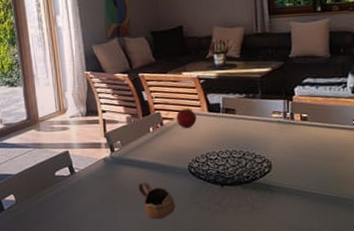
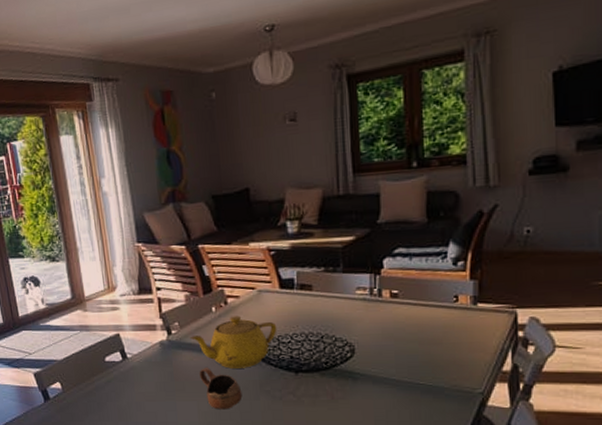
teapot: none [130,135,206,182] -> present [190,316,277,369]
fruit: present [176,108,197,128] -> none [243,284,267,307]

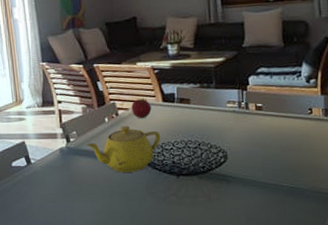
cup: present [199,368,243,410] -> none [94,172,132,210]
fruit: none [243,284,267,307] -> present [131,98,152,118]

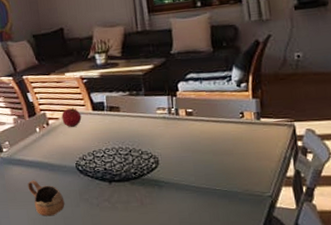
teapot: present [86,125,161,173] -> none [19,135,92,180]
cup: none [94,172,132,210] -> present [28,180,65,217]

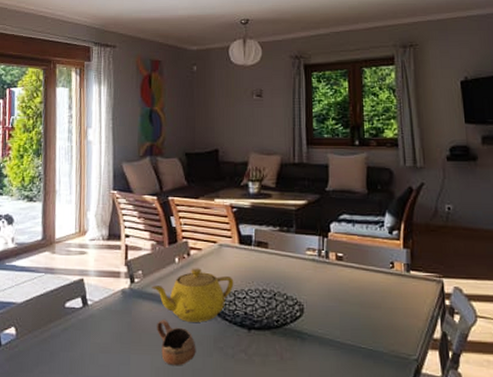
teapot: none [19,135,92,180] -> present [151,268,234,322]
fruit: present [61,107,82,127] -> none [205,238,227,260]

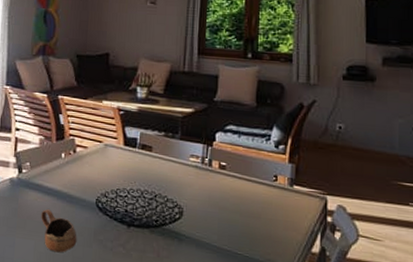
teapot: present [151,268,234,322] -> none [38,164,117,215]

